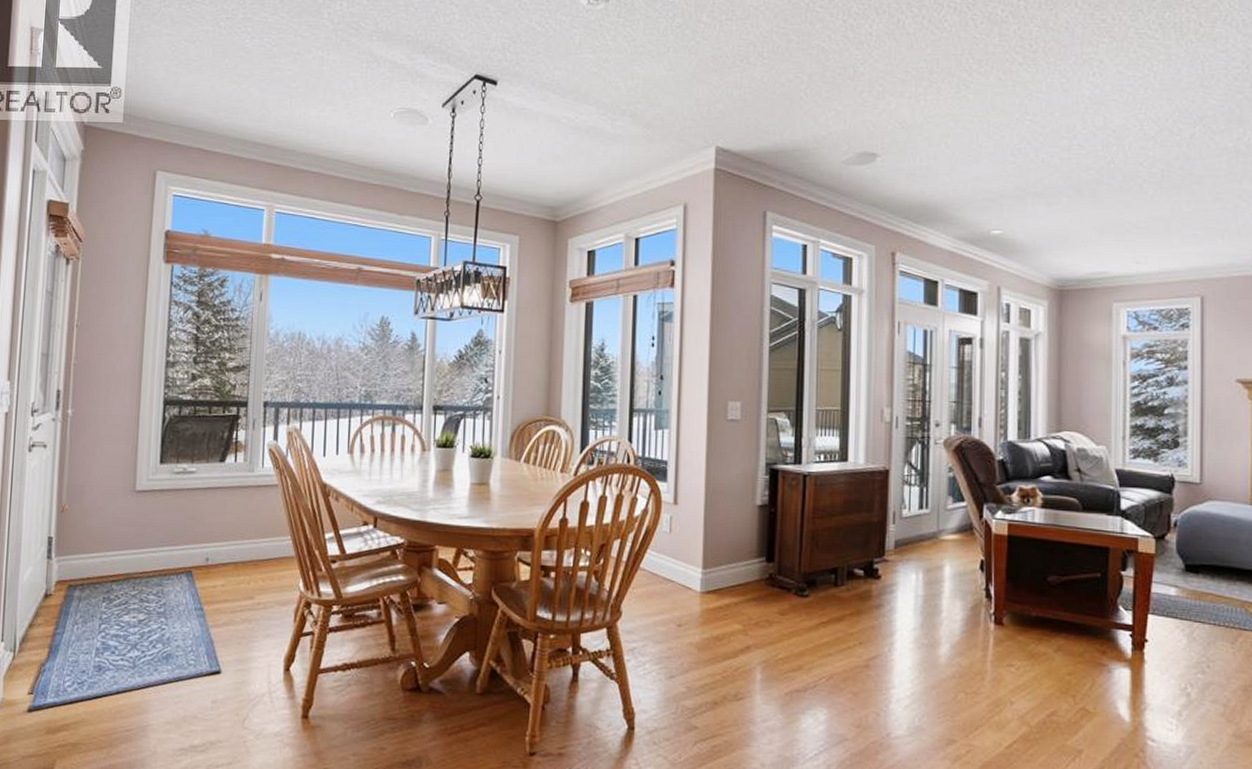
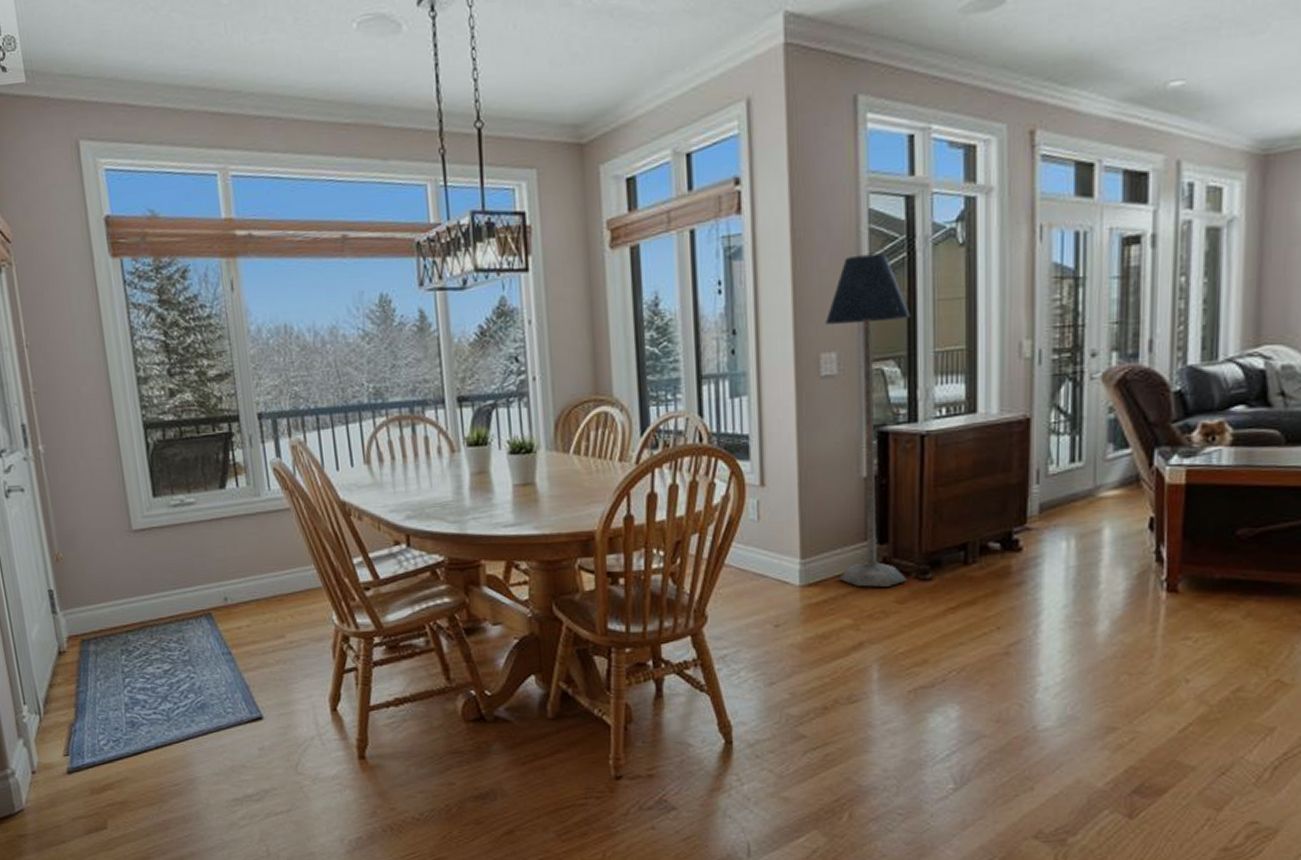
floor lamp: none [733,329,799,599] -> present [825,253,911,587]

